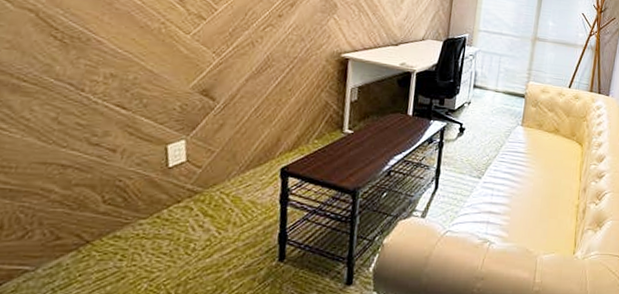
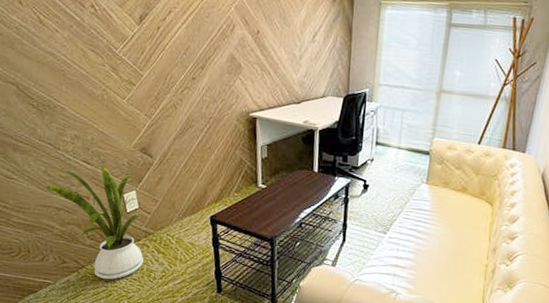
house plant: none [48,109,194,257] -> present [44,165,145,280]

